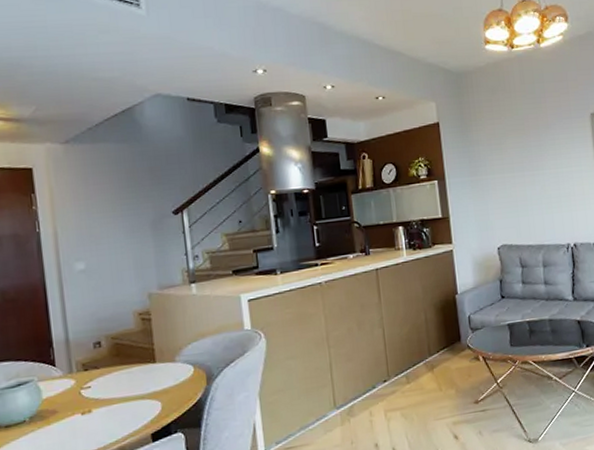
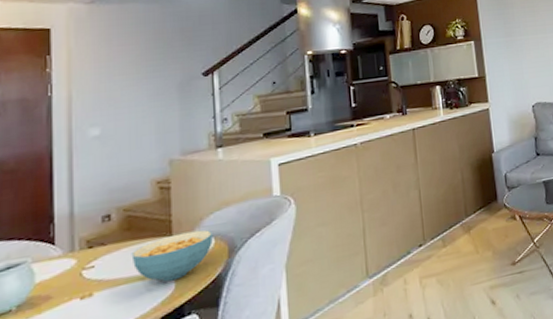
cereal bowl: none [121,358,193,404] -> present [131,229,214,282]

